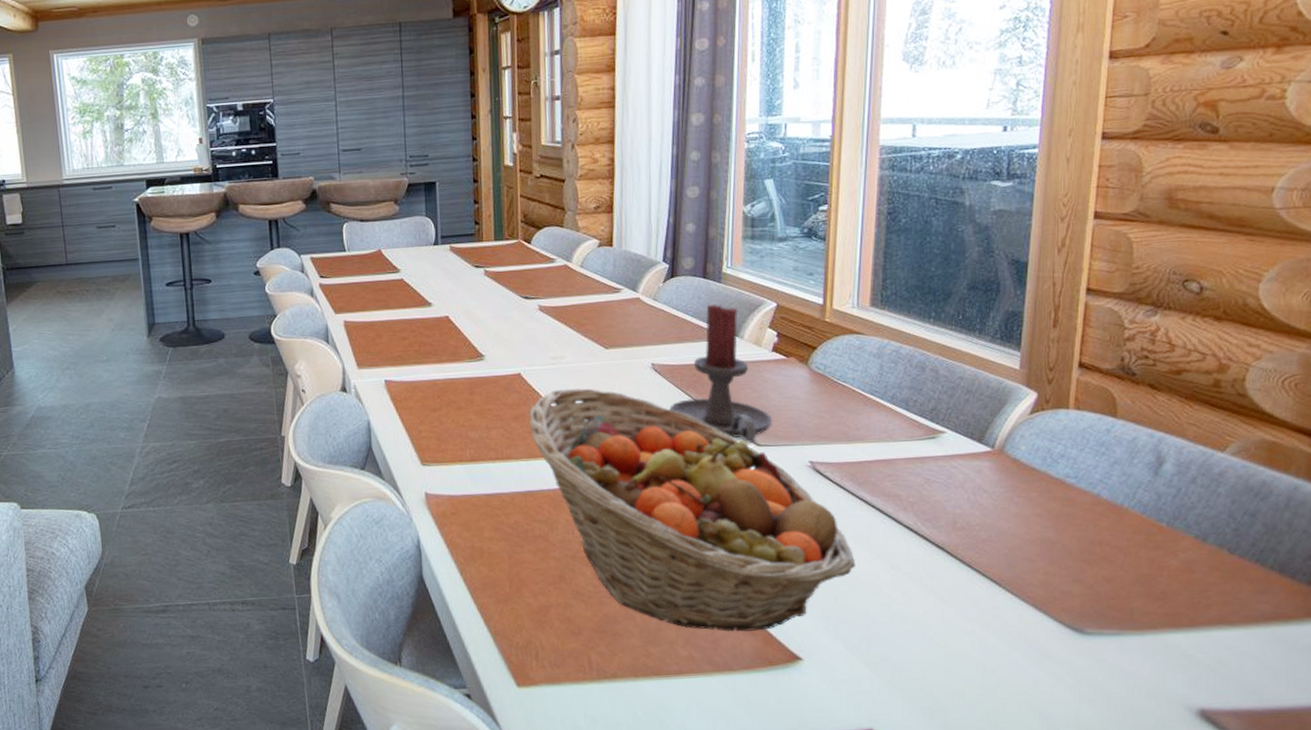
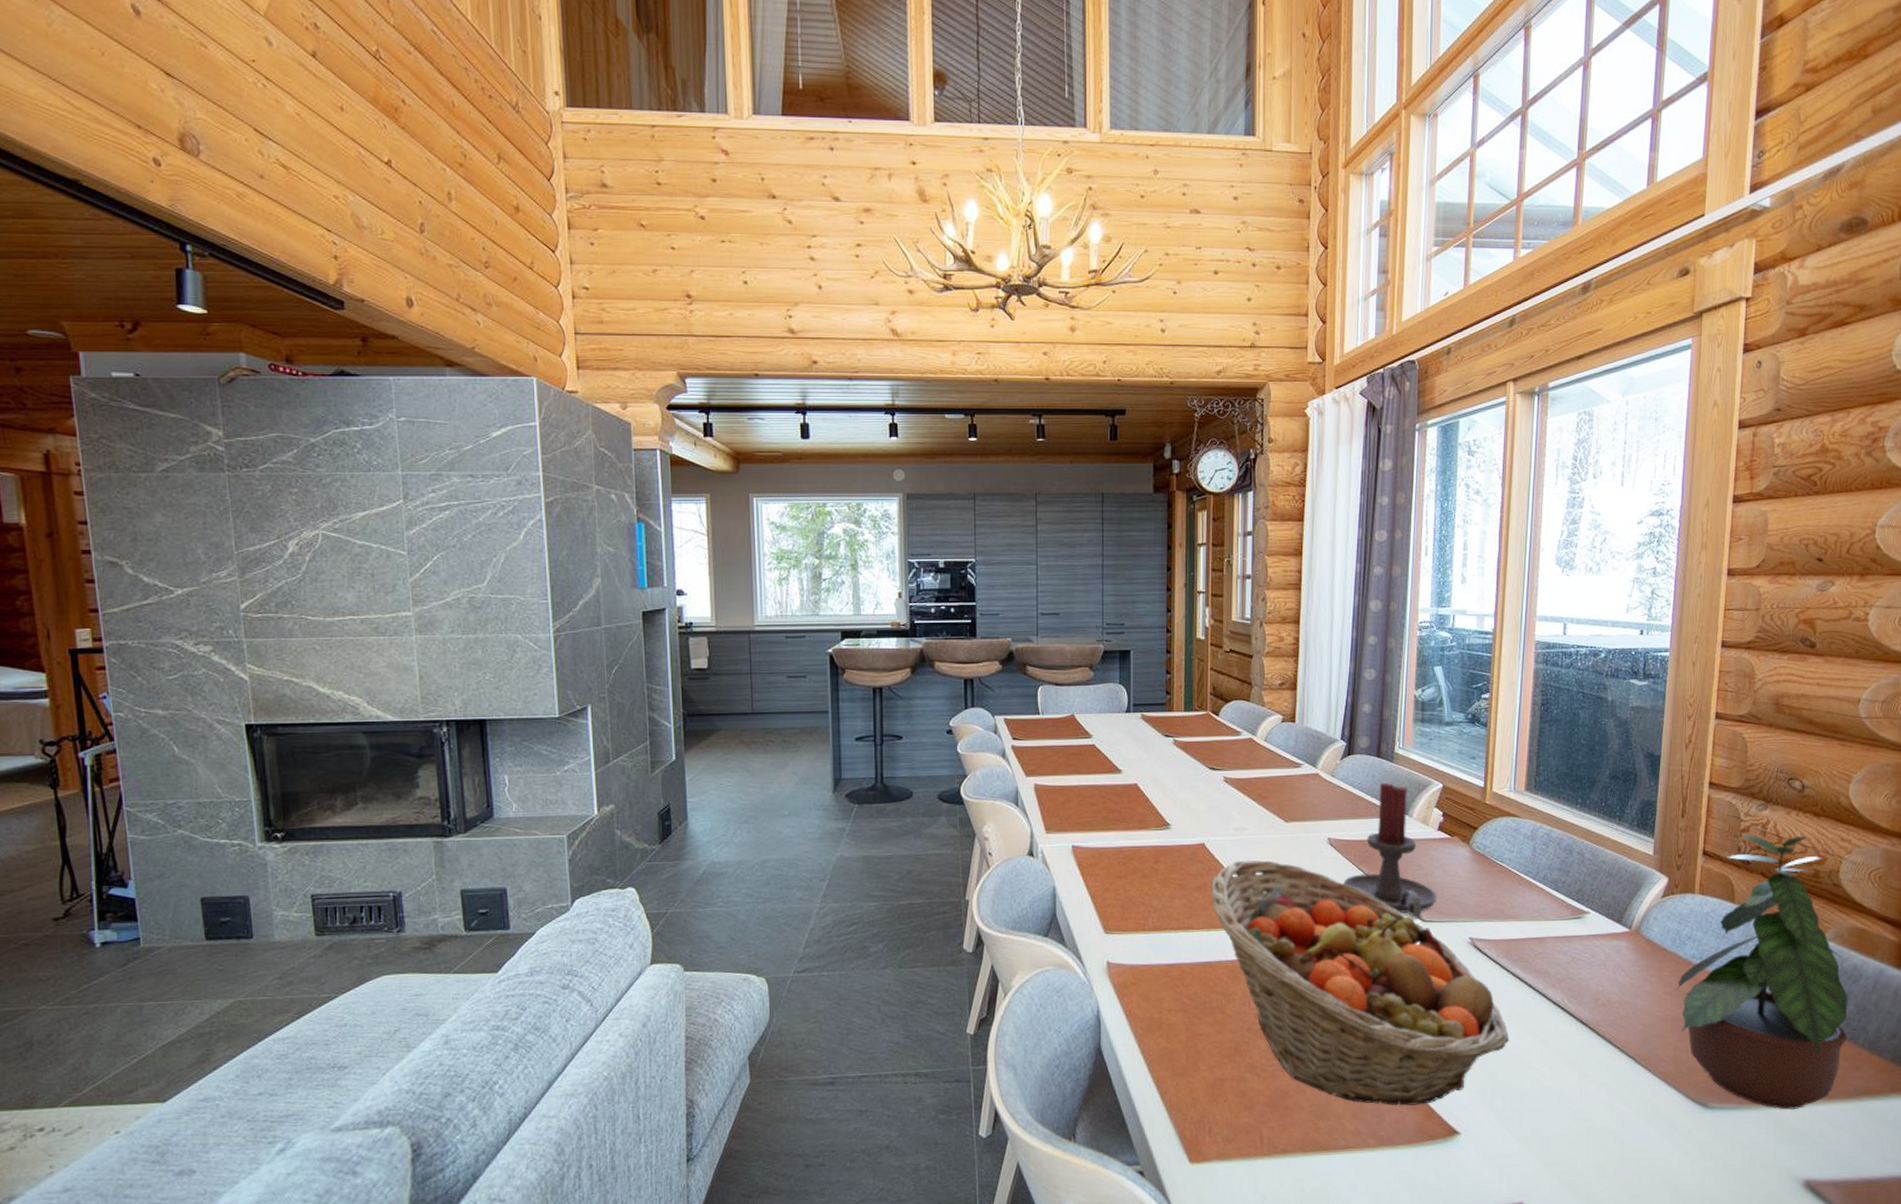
potted plant: none [1047,343,1271,636] -> present [1676,834,1862,1110]

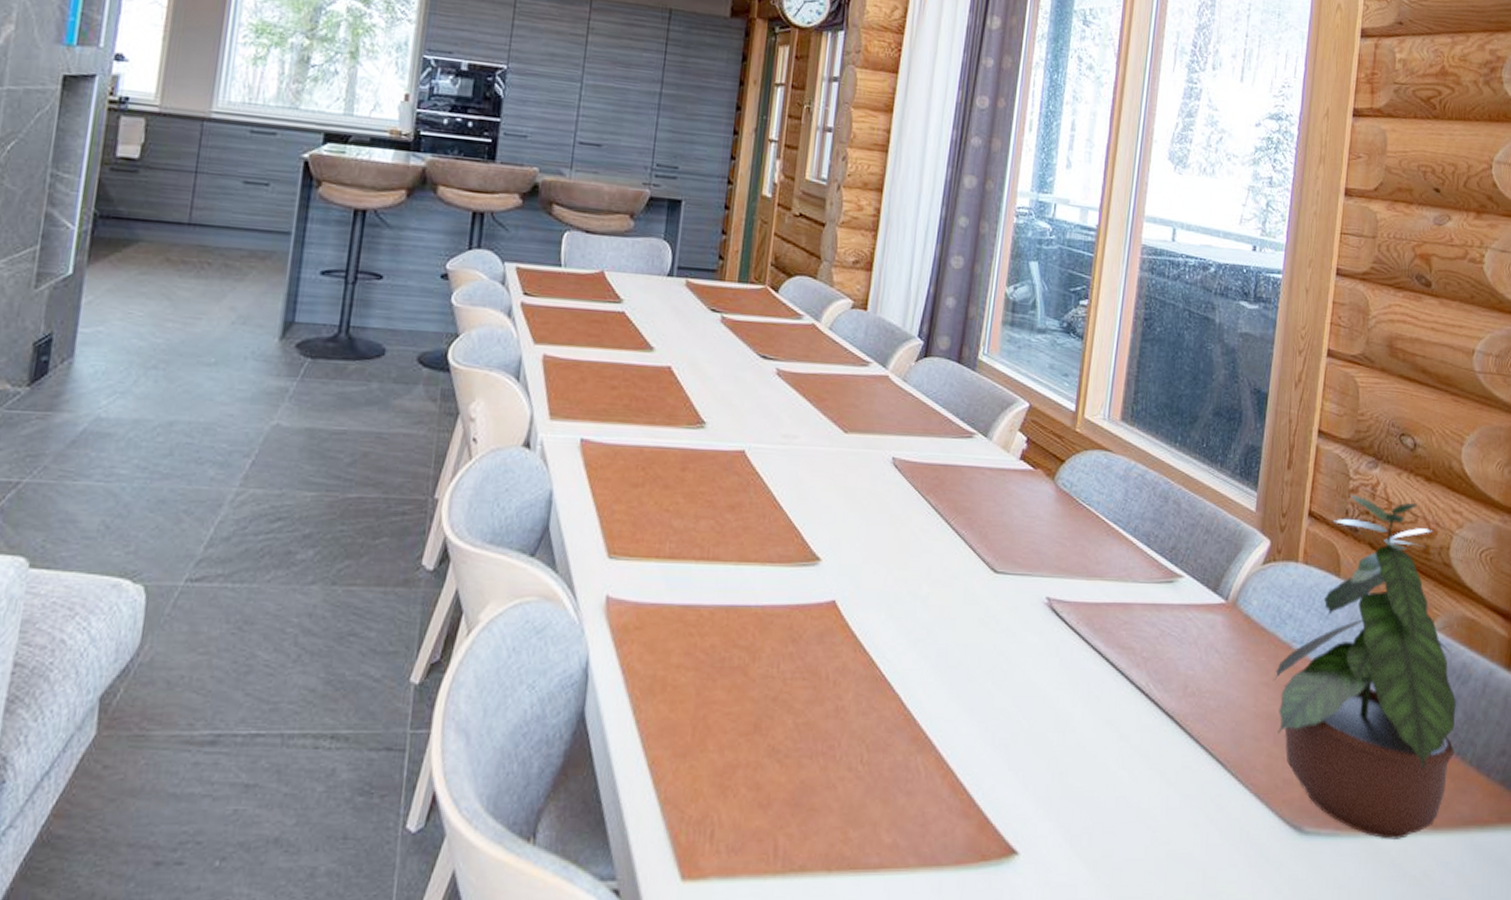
fruit basket: present [1210,859,1509,1106] -> none [745,476,1084,813]
candle holder: present [1343,782,1437,919] -> none [905,394,1014,568]

